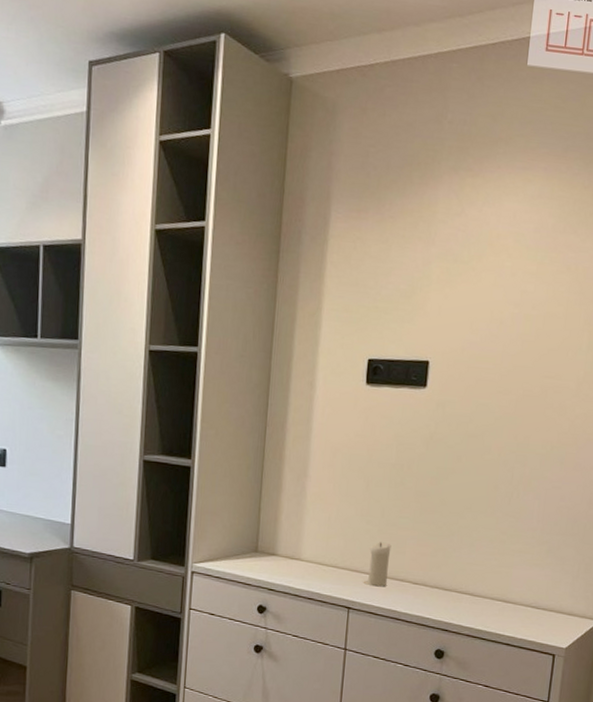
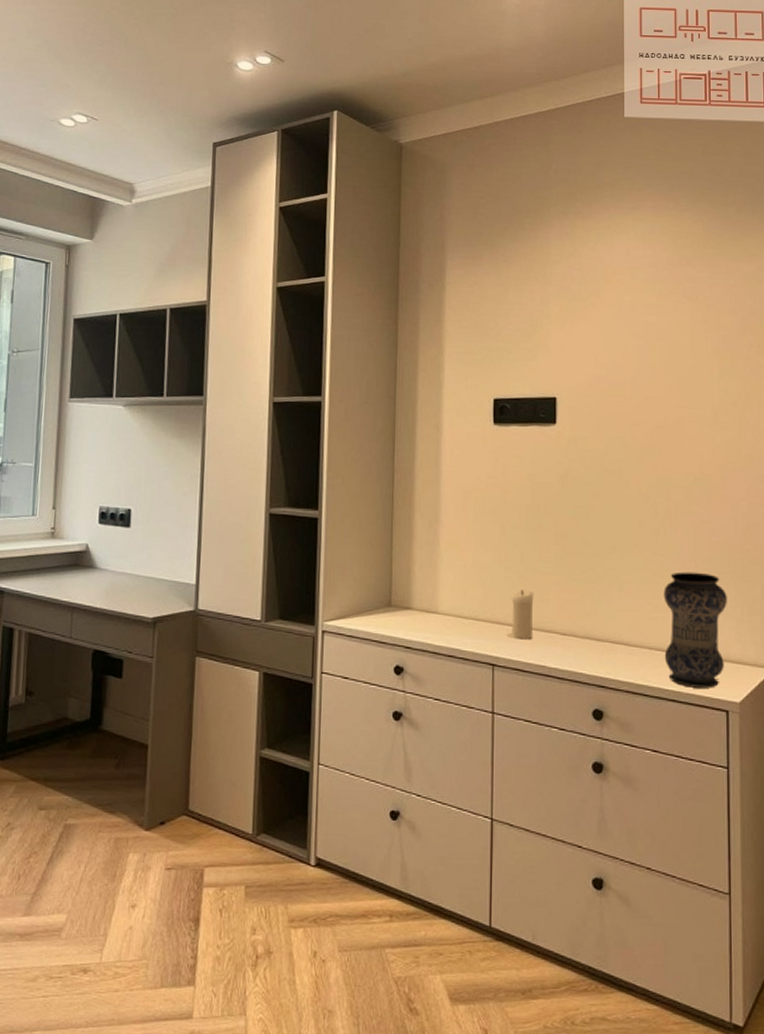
vase: none [504,532,567,635] -> present [663,571,727,688]

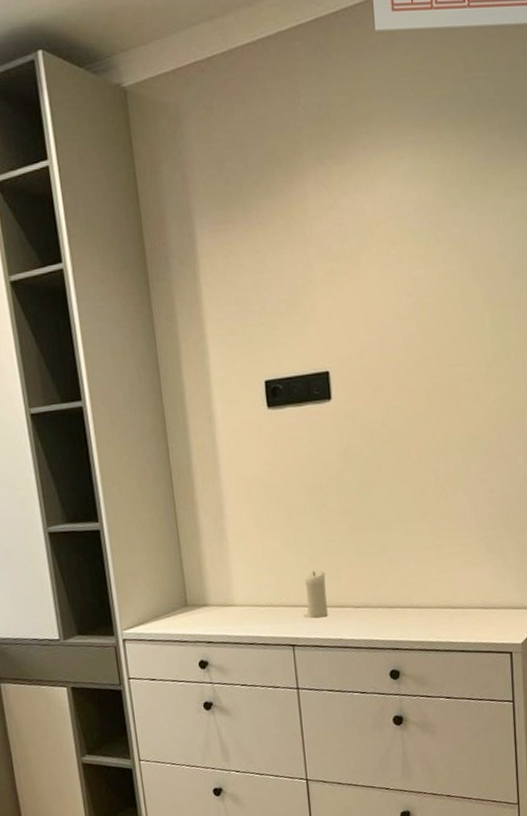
vase: present [663,571,727,688] -> none [448,529,507,637]

